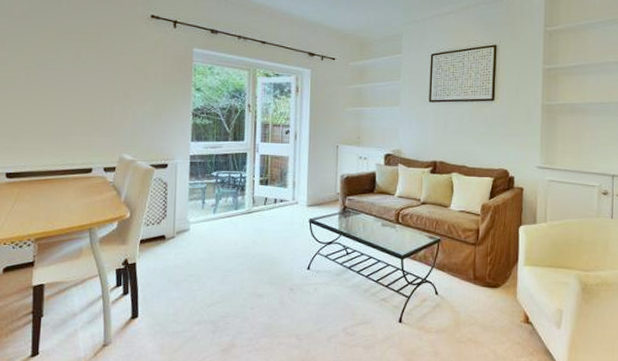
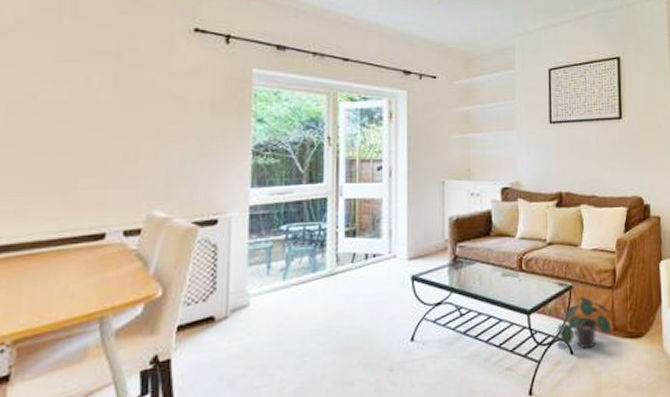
potted plant: none [424,249,472,292] -> present [556,297,611,349]

